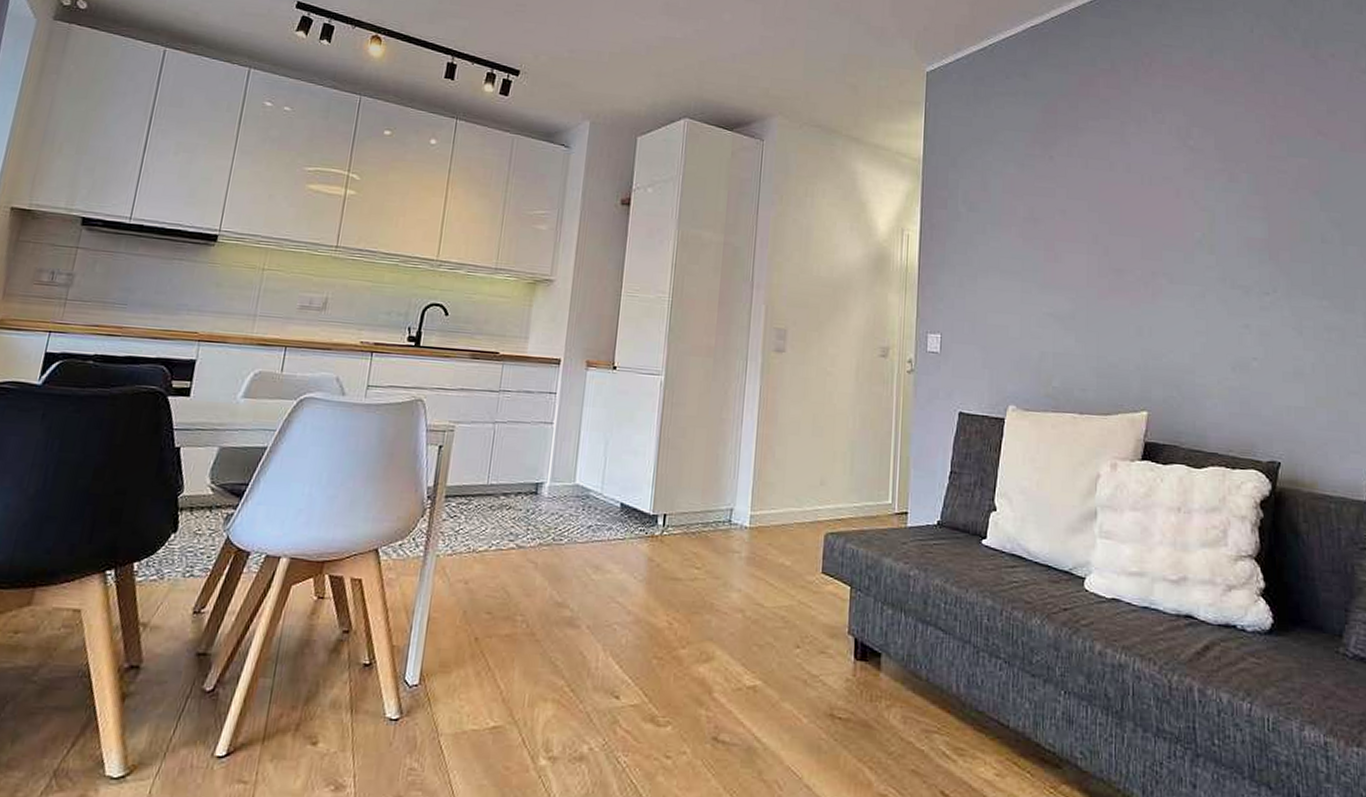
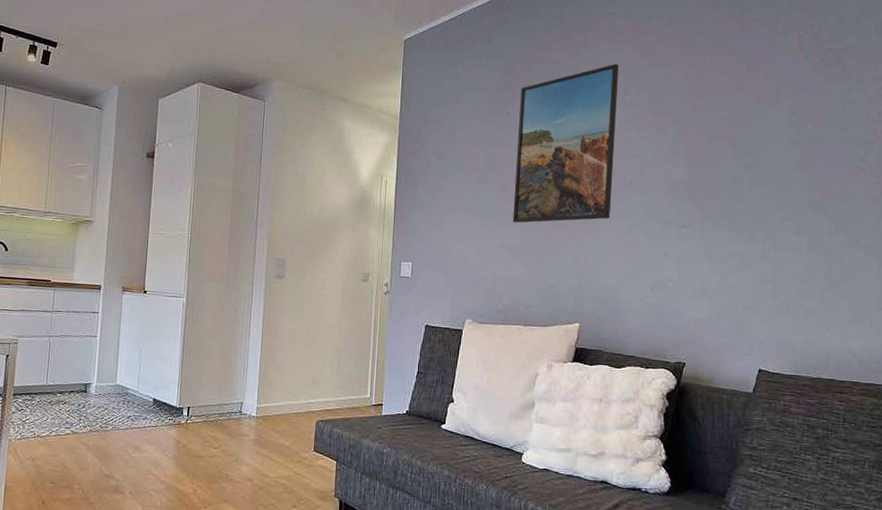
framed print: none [1061,101,1179,288] -> present [512,63,619,223]

